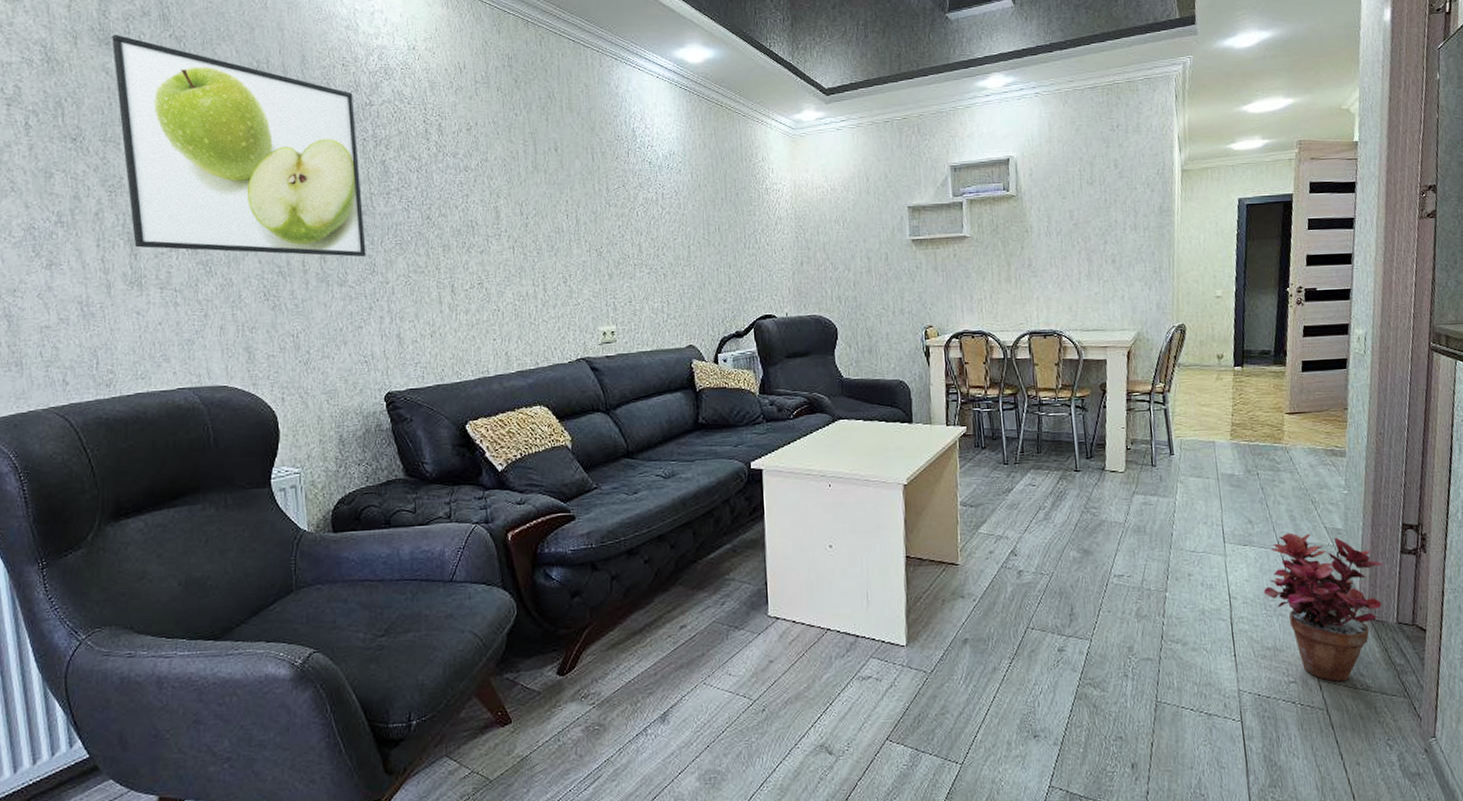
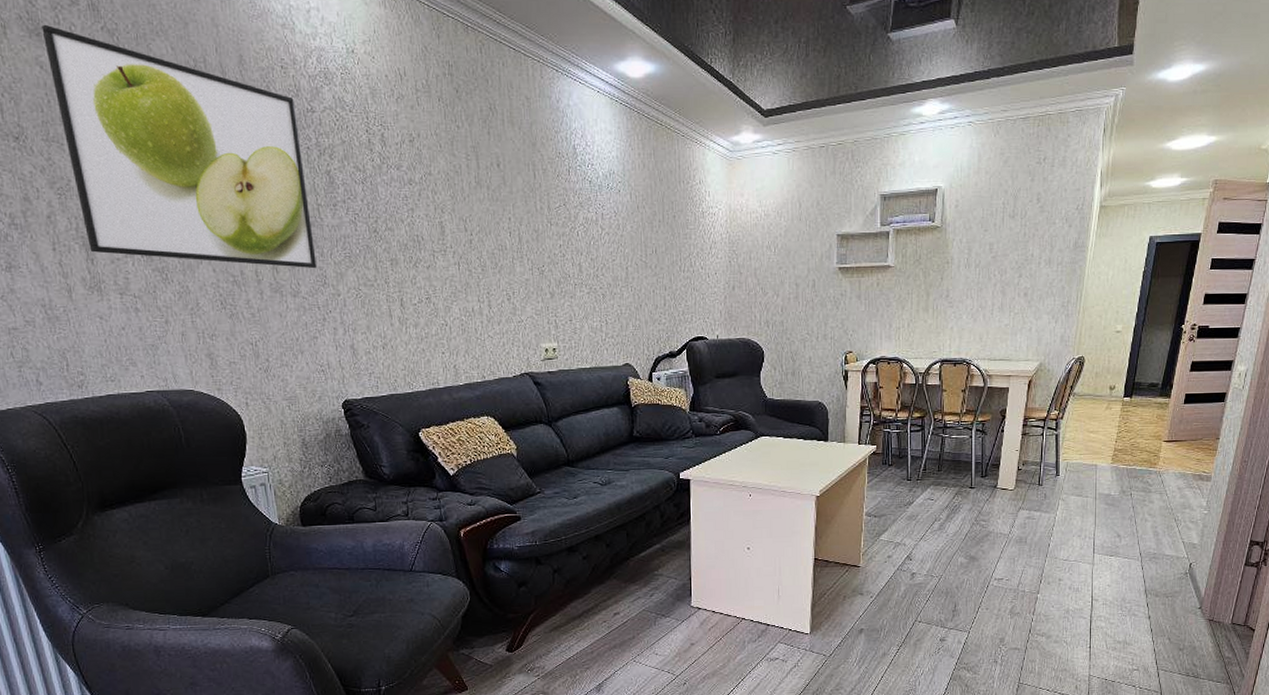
potted plant: present [1263,532,1384,682] -> none [1121,546,1228,670]

